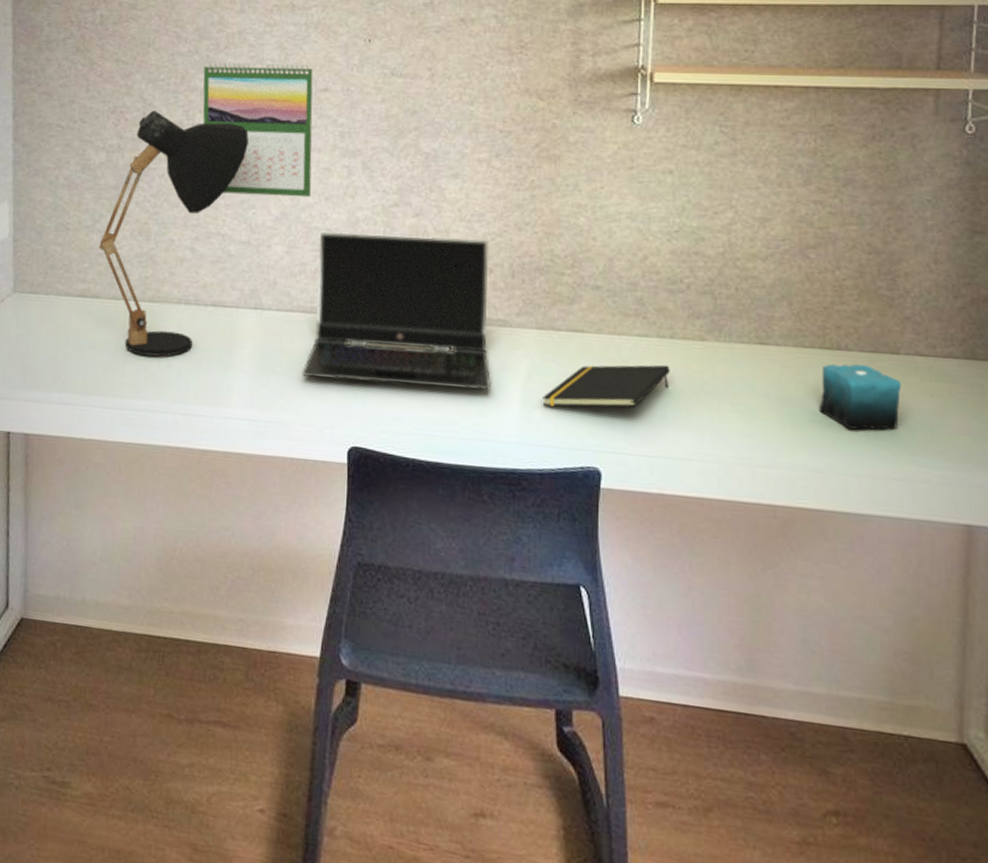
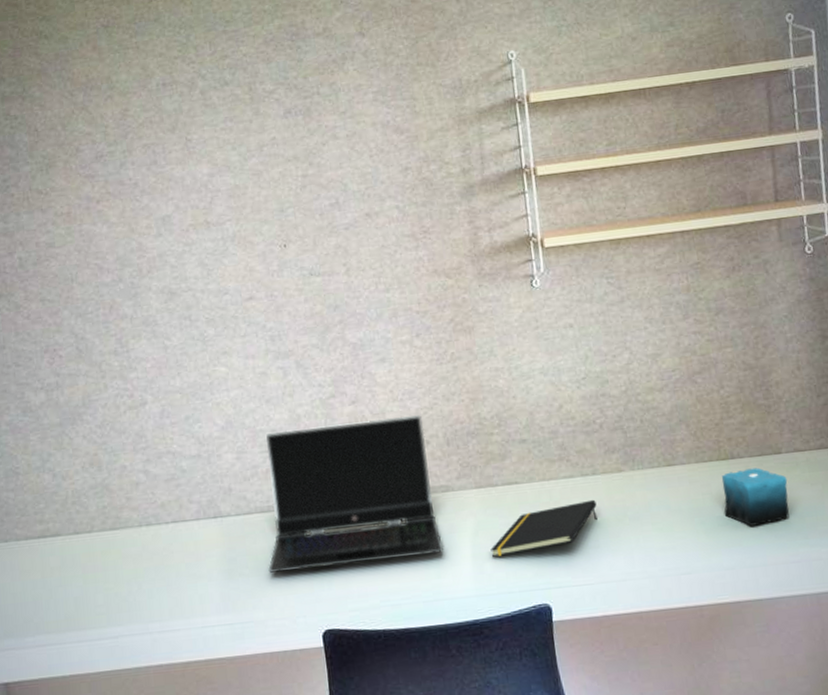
desk lamp: present [99,110,249,357] -> none [52,343,185,584]
calendar: present [203,61,314,198] -> none [129,277,252,413]

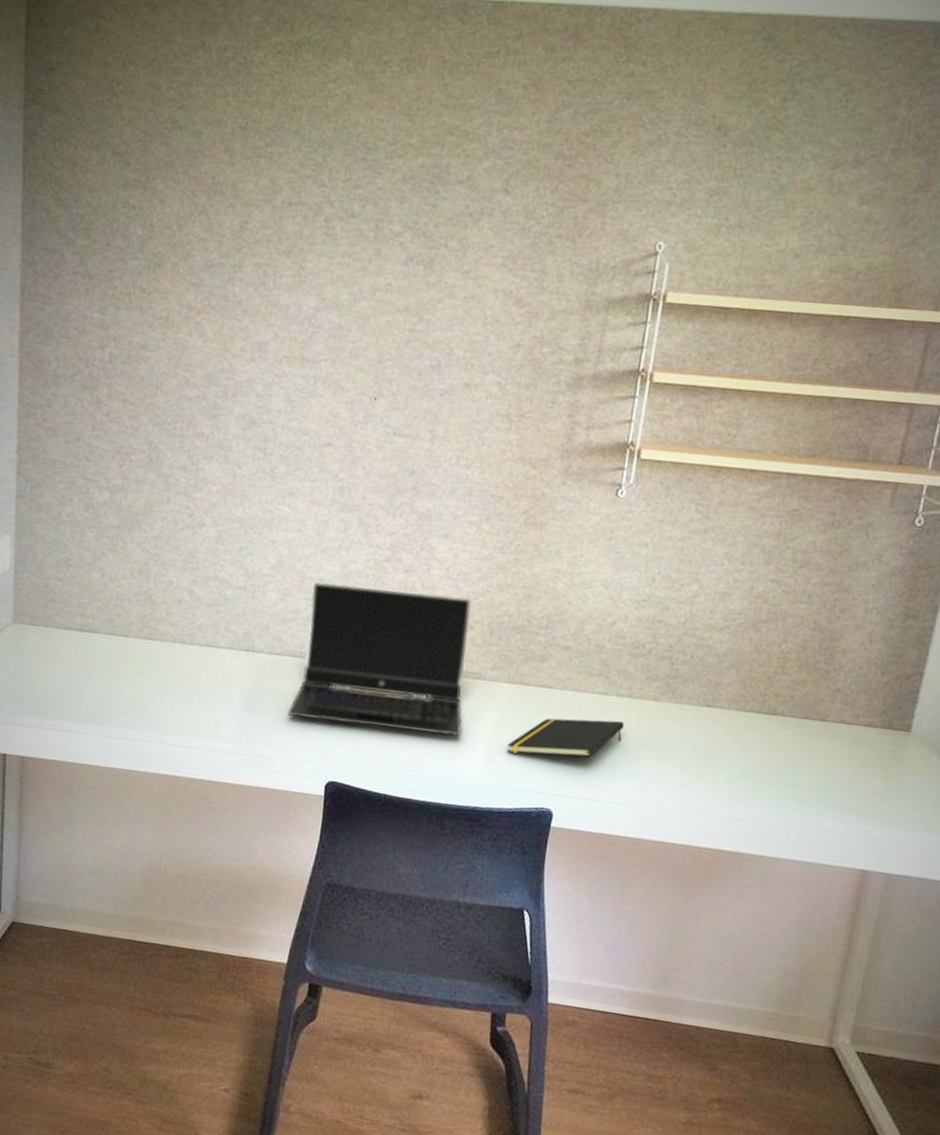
candle: present [721,467,790,526] -> none [750,727,825,787]

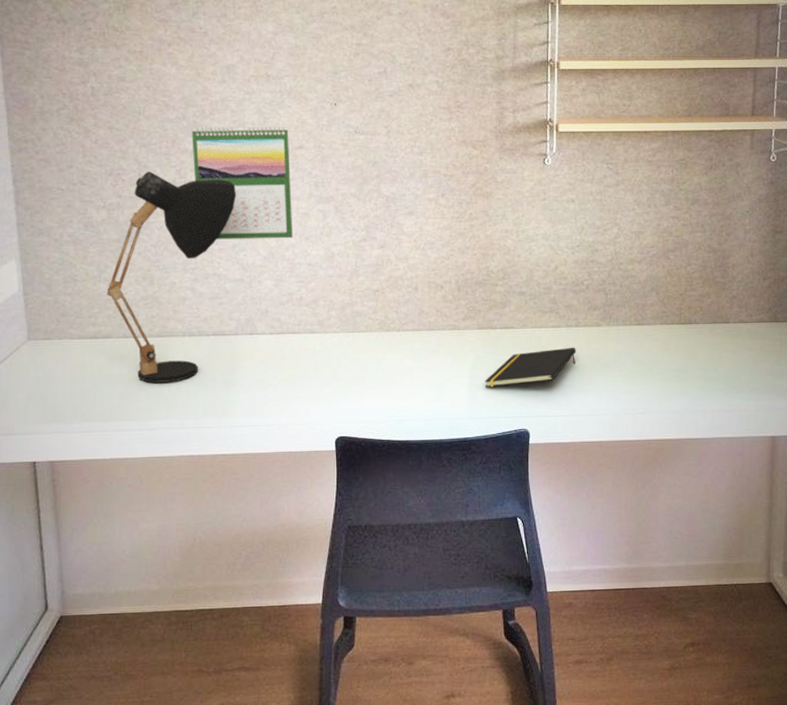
desk lamp: none [99,453,251,691] -> present [106,171,237,383]
calendar: none [207,409,319,549] -> present [192,124,294,240]
laptop computer: present [287,582,471,736] -> none [294,263,446,386]

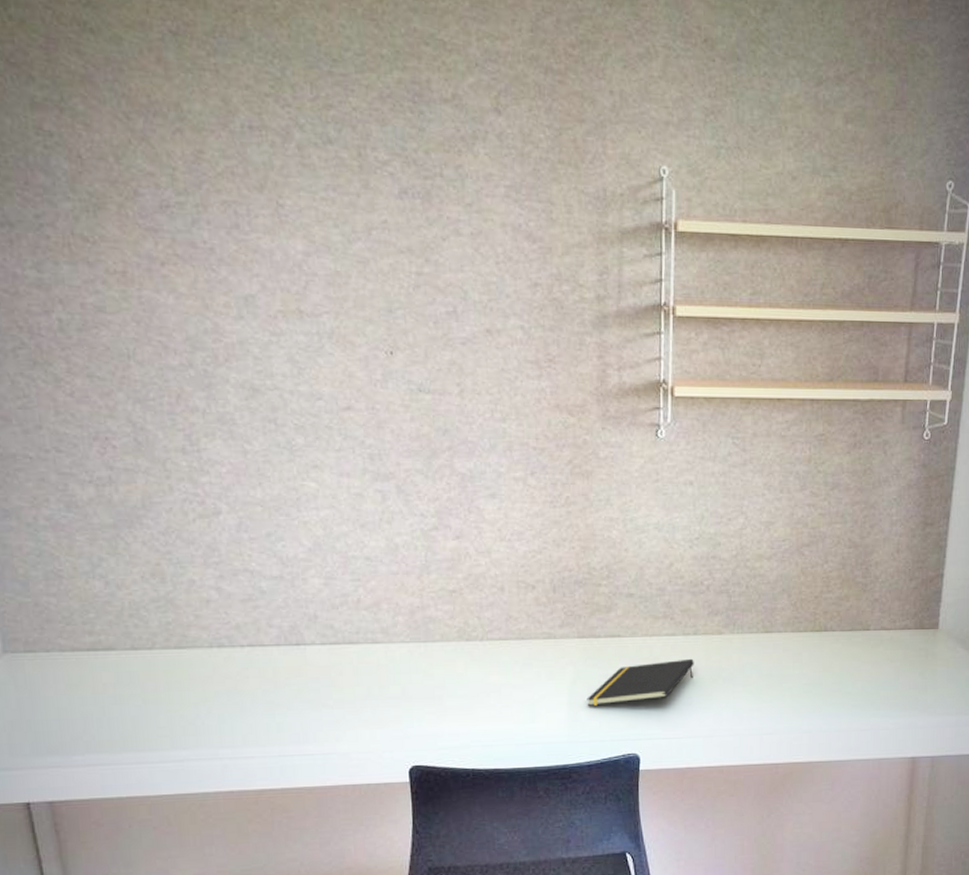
desk lamp: present [106,171,237,383] -> none [104,436,268,705]
calendar: present [192,124,294,240] -> none [202,376,345,526]

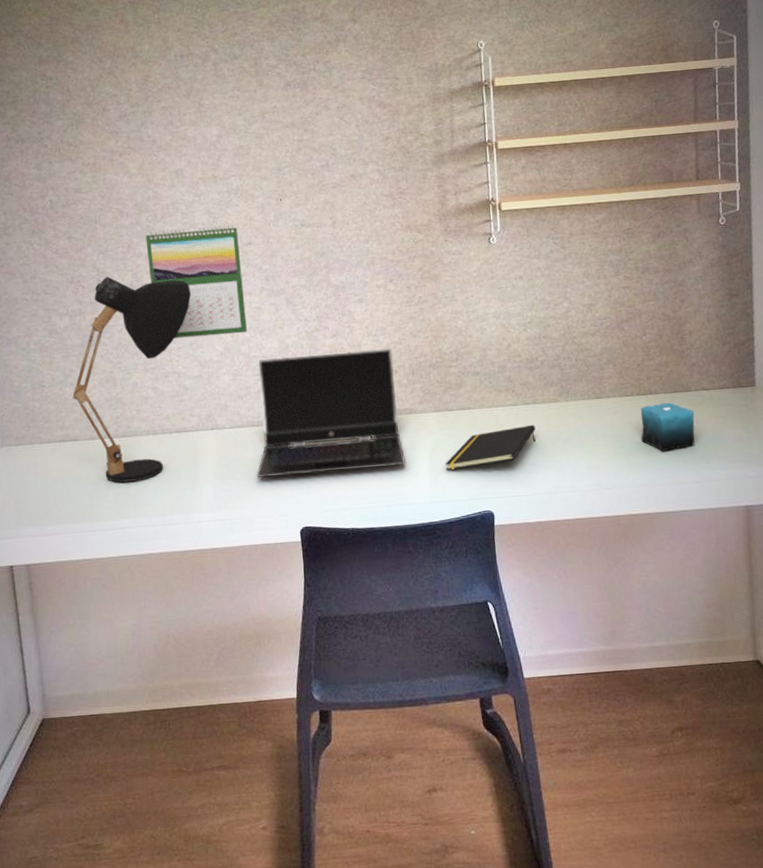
desk lamp: none [104,436,268,705] -> present [72,277,192,483]
calendar: none [202,376,345,526] -> present [145,224,248,339]
laptop computer: none [355,557,541,706] -> present [256,348,406,478]
candle: none [810,641,871,695] -> present [640,402,695,451]

